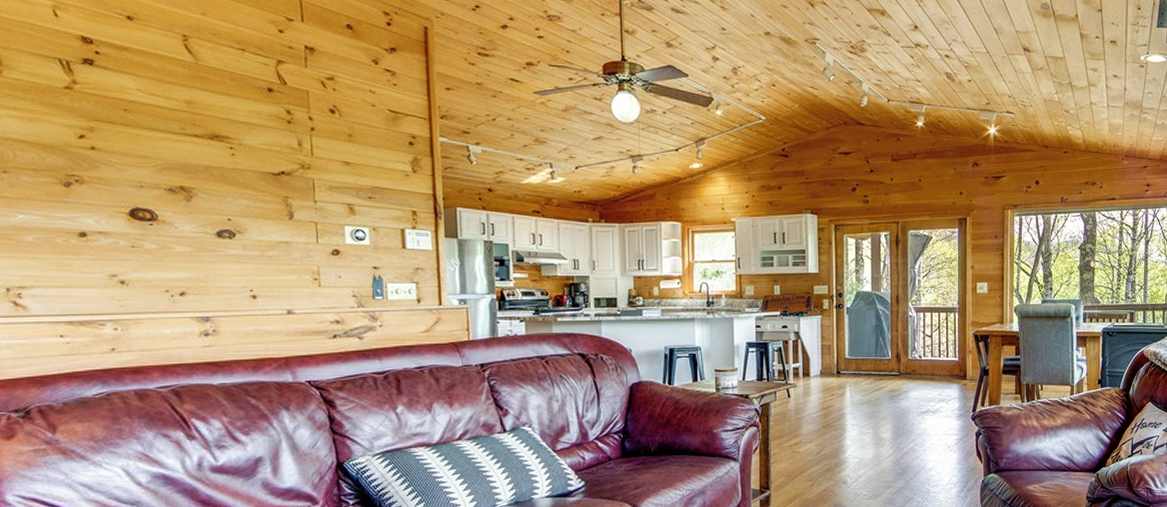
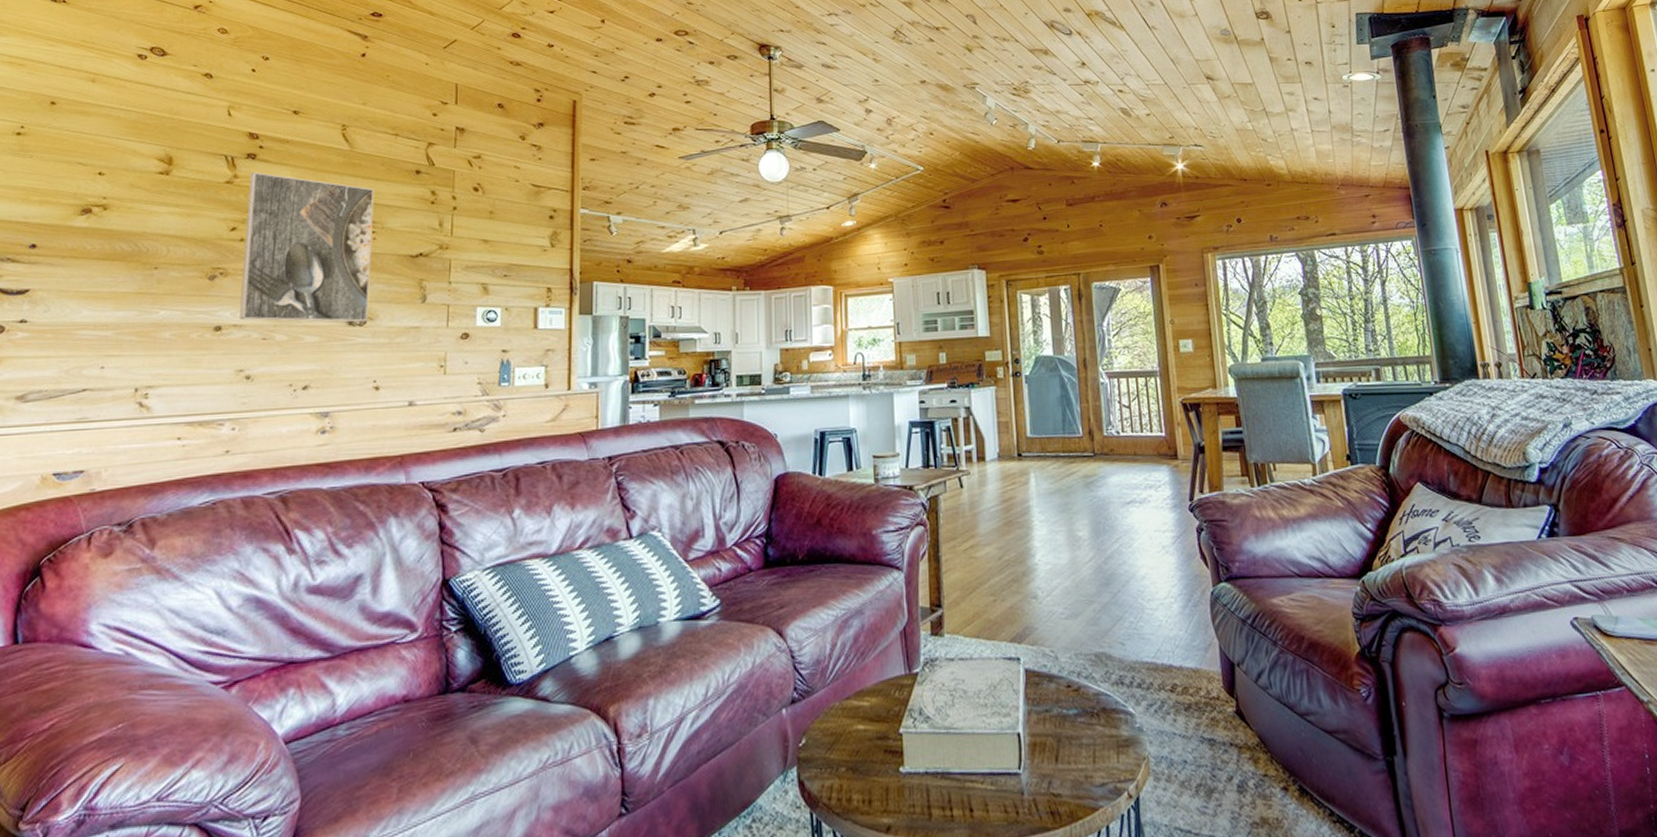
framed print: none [90,79,237,235] -> present [239,172,375,322]

